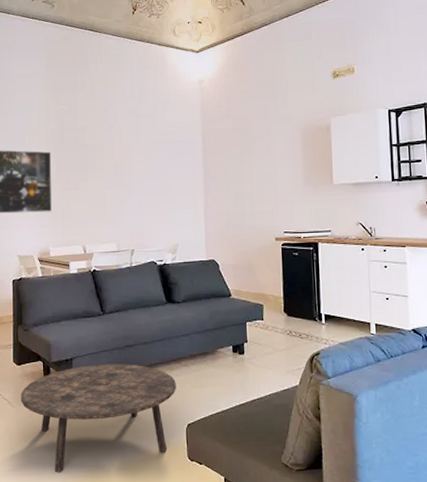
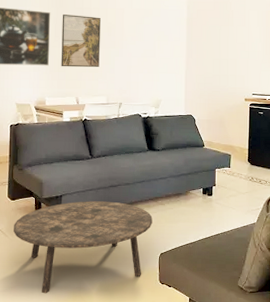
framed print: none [64,152,107,212] -> present [61,14,101,68]

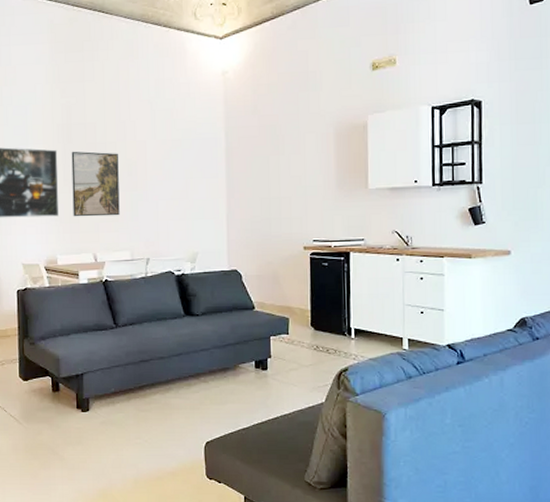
coffee table: present [14,201,153,294] -> none [28,379,195,492]

